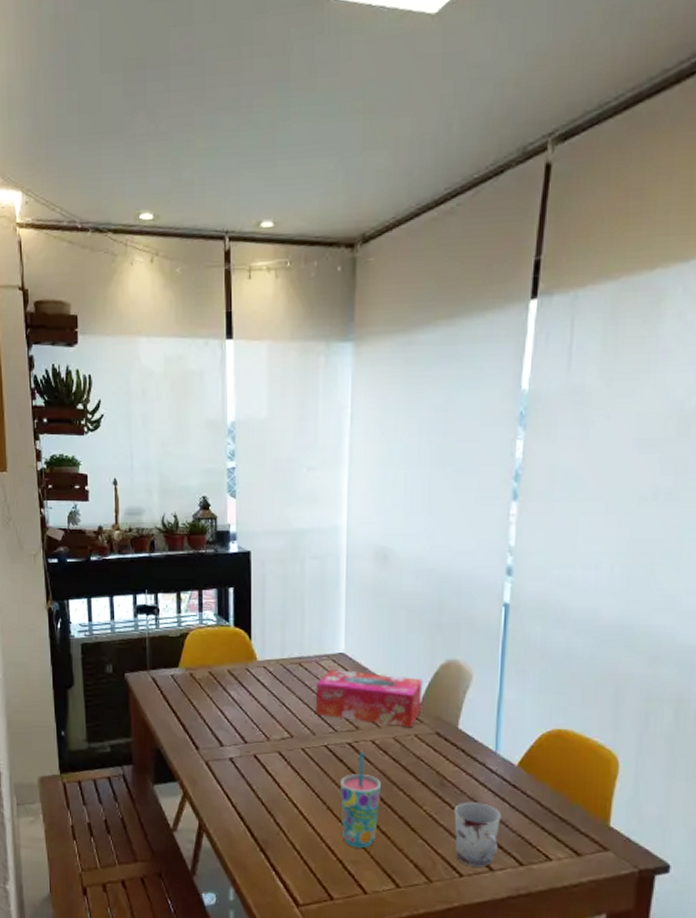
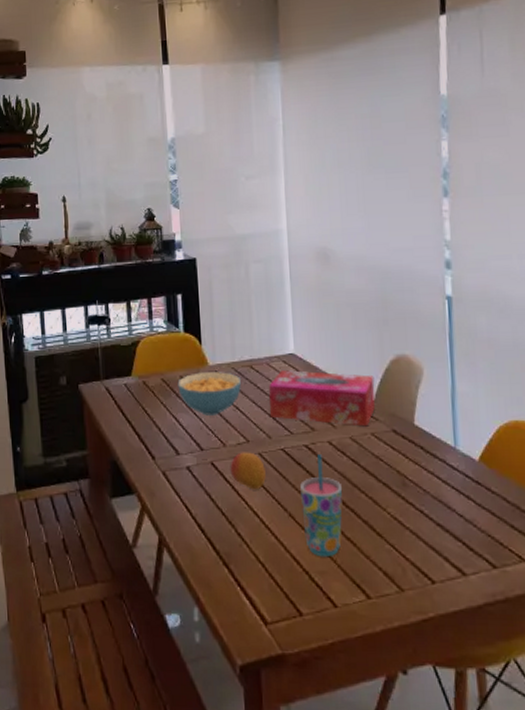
cereal bowl: none [225,667,289,710] -> present [177,372,241,416]
fruit: none [272,746,307,783] -> present [230,452,266,490]
cup: present [454,802,502,867] -> none [419,501,468,572]

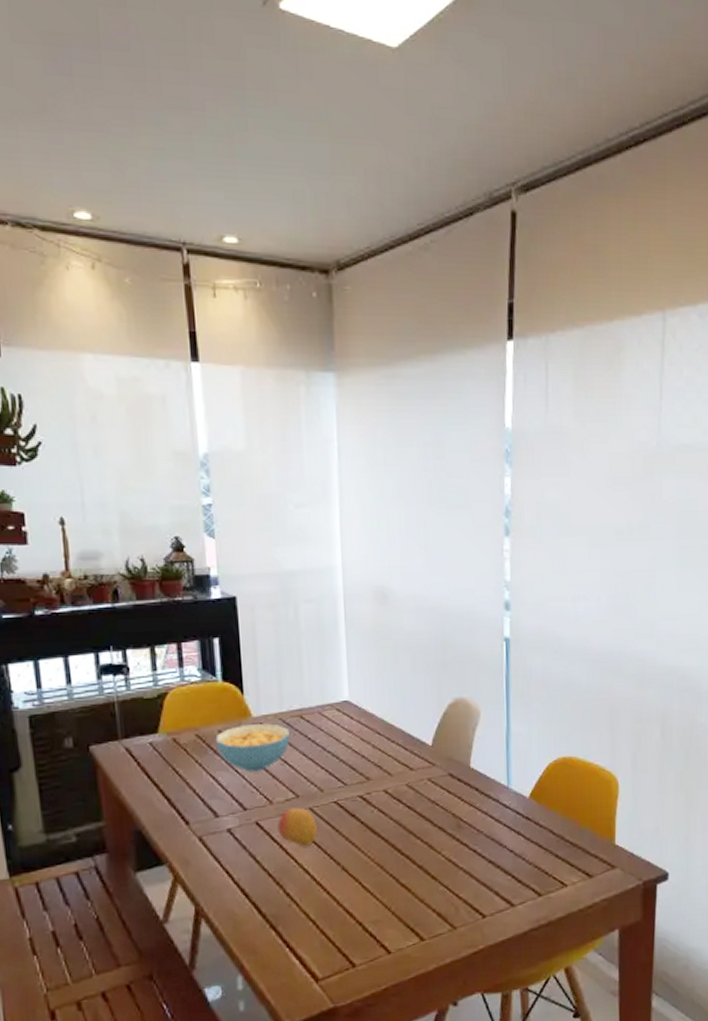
tissue box: present [269,370,376,427] -> none [321,718,433,773]
cup: present [300,454,343,557] -> none [353,804,398,907]

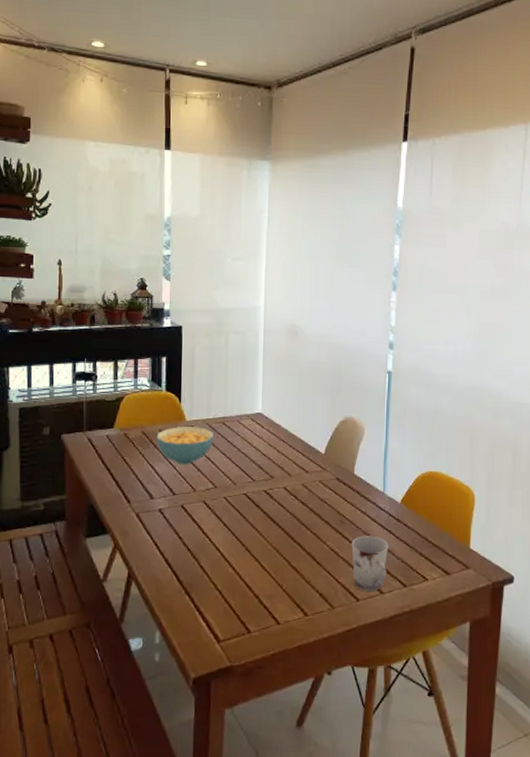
fruit: present [277,807,317,847] -> none [198,496,229,529]
cup: none [472,839,518,906] -> present [351,536,389,591]

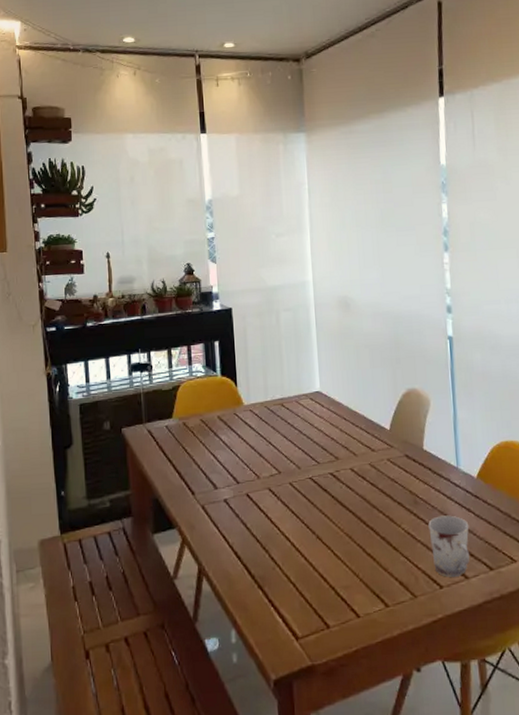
cereal bowl: present [156,427,213,465] -> none [215,410,273,451]

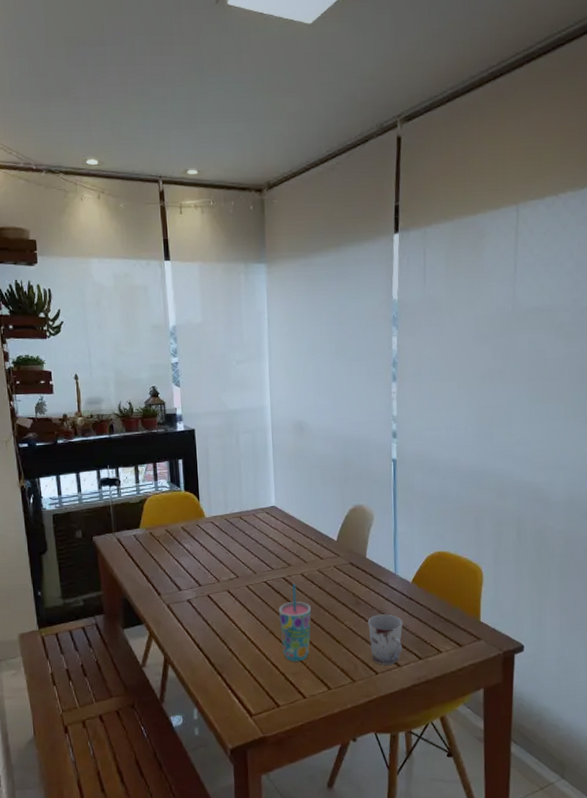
cup: none [326,480,363,573] -> present [278,584,311,662]

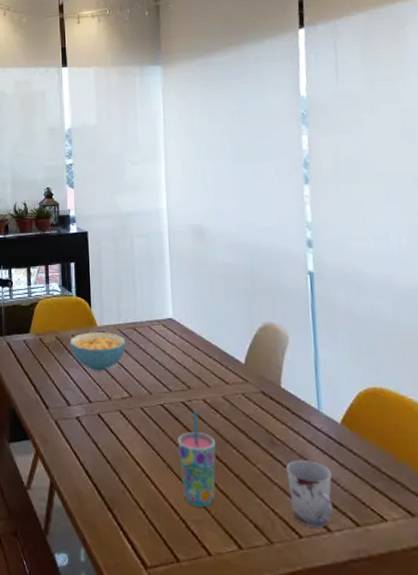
cereal bowl: none [179,522,232,558] -> present [70,332,125,371]

